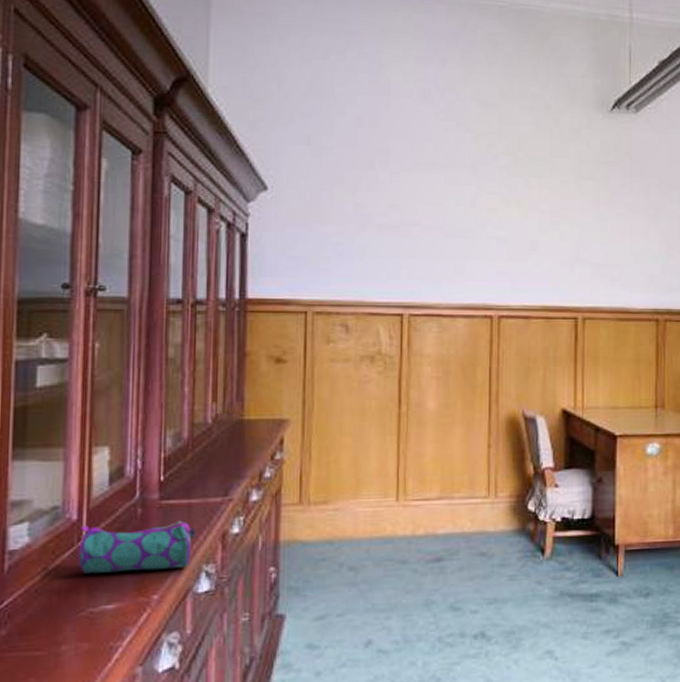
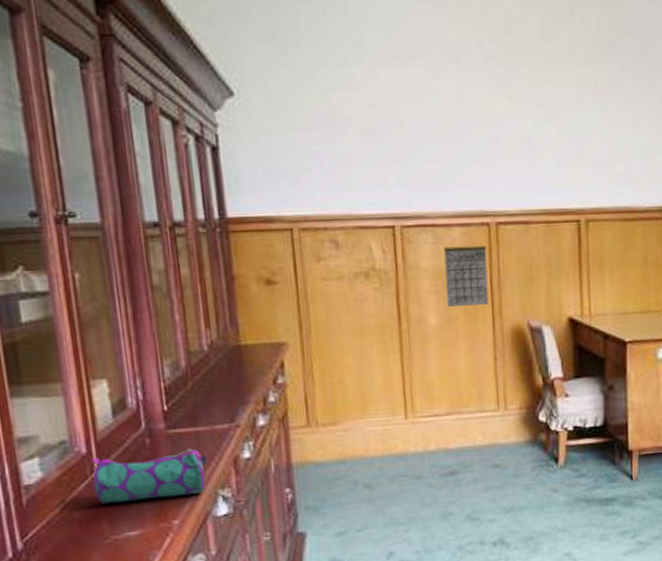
calendar: none [447,336,488,393] -> present [444,245,489,307]

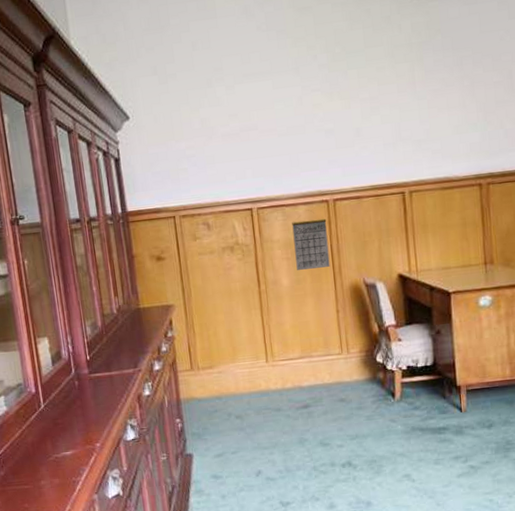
pencil case: present [91,448,207,504] -> none [39,388,119,430]

